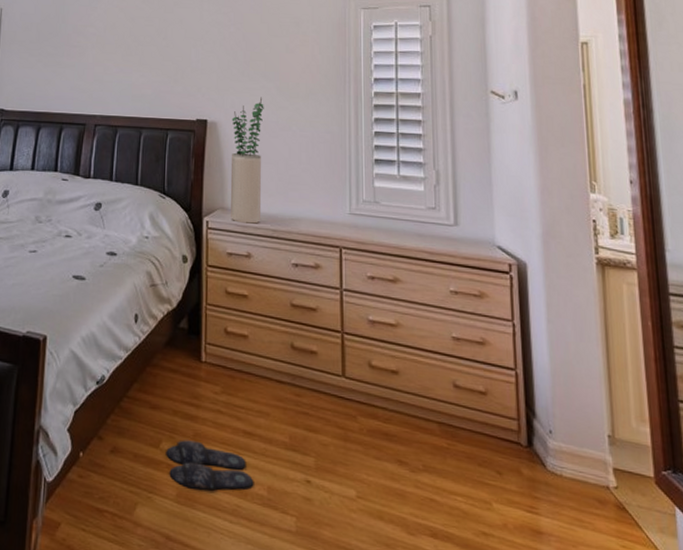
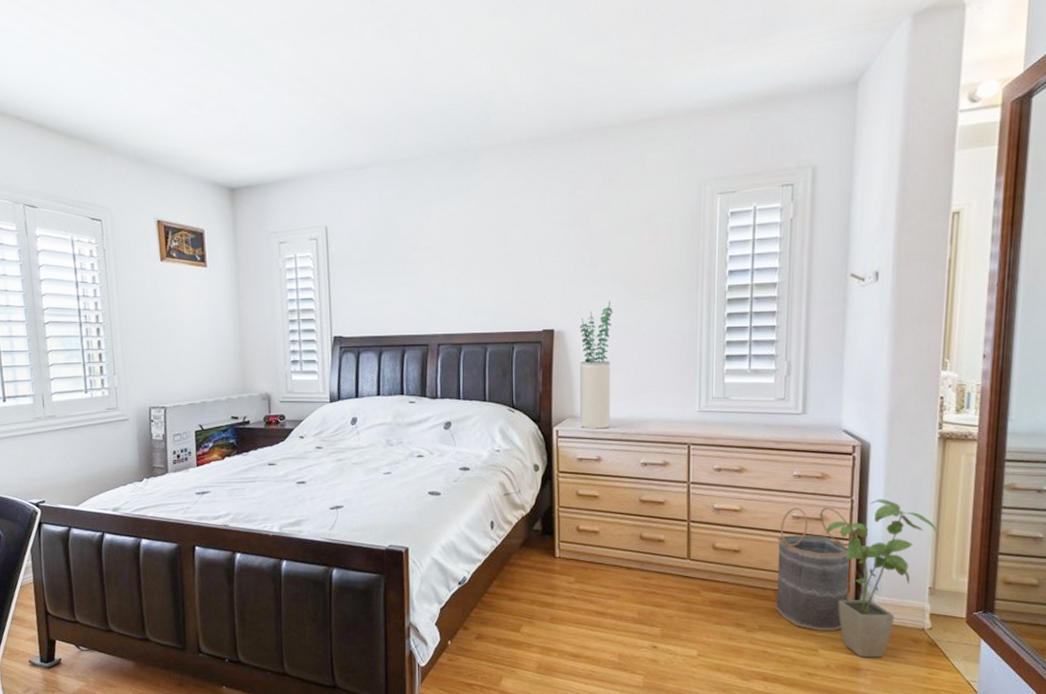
slippers: present [166,440,254,490] -> none [526,623,606,661]
basket: none [438,327,519,480] -> present [775,507,853,631]
house plant: none [489,325,611,520] -> present [826,499,939,658]

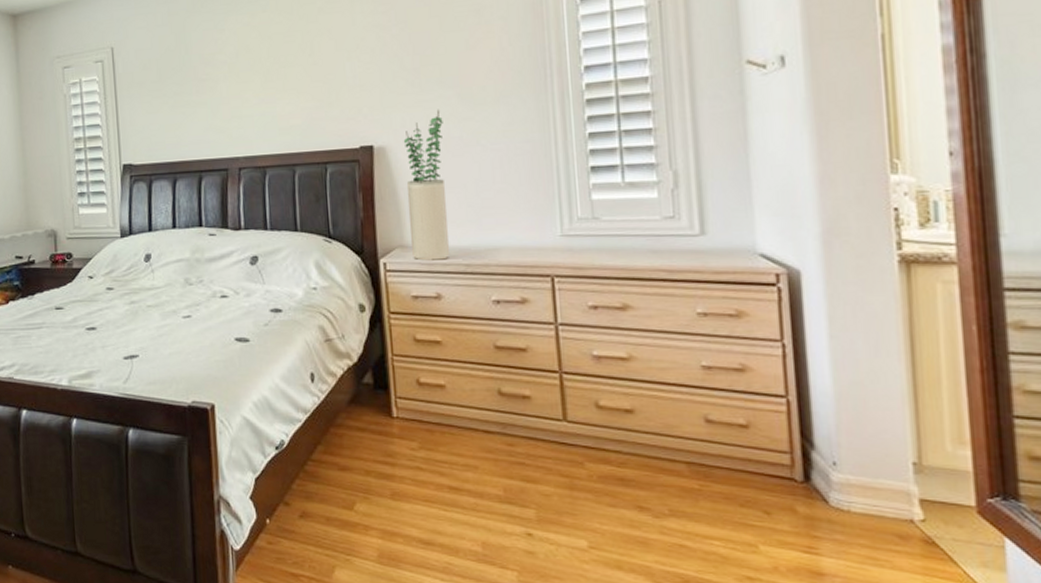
basket: present [775,507,853,631] -> none [684,353,793,520]
house plant: present [826,499,939,658] -> none [750,342,919,559]

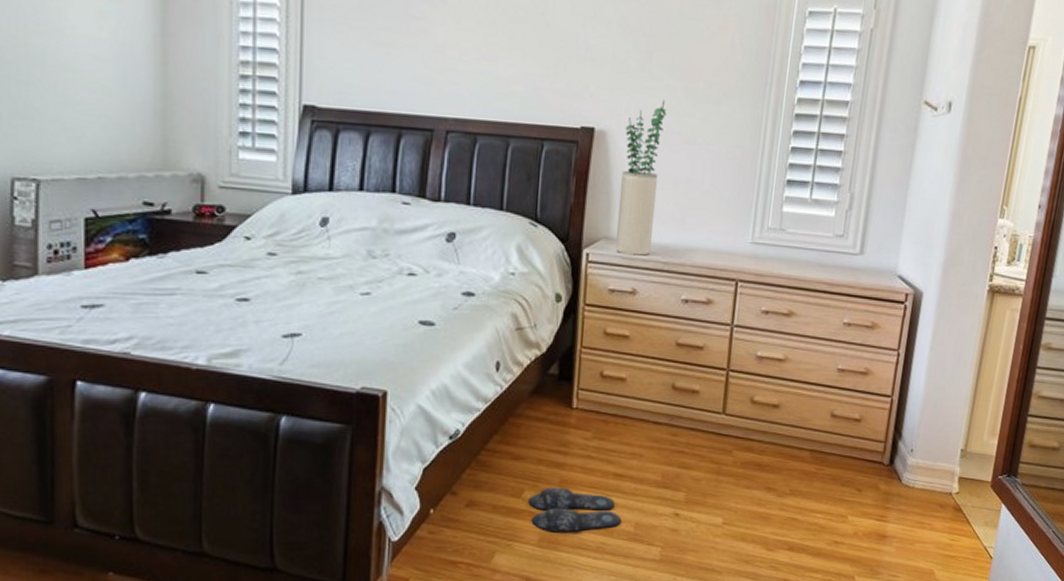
slippers: none [361,500,466,549] -> present [528,487,622,532]

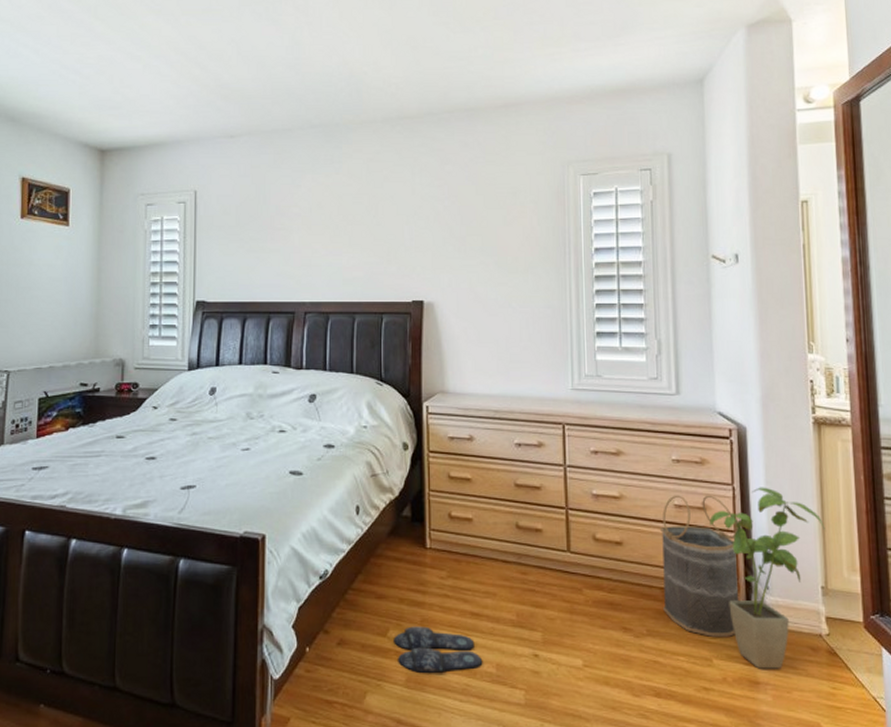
vase: present [615,99,667,256] -> none [449,273,483,406]
basket: none [809,359,895,495] -> present [660,495,738,637]
house plant: none [868,353,977,524] -> present [709,487,826,669]

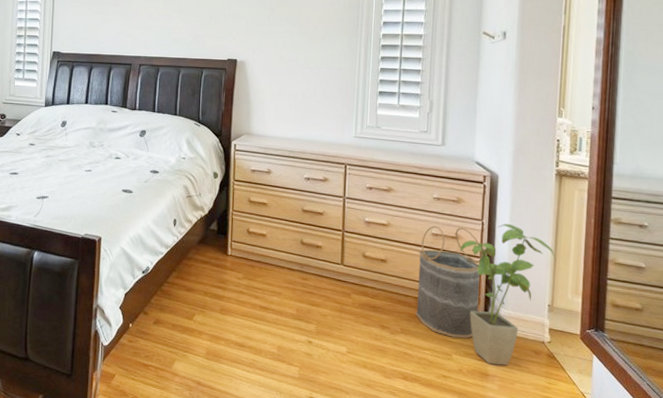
slippers: present [394,626,483,673] -> none [198,313,267,350]

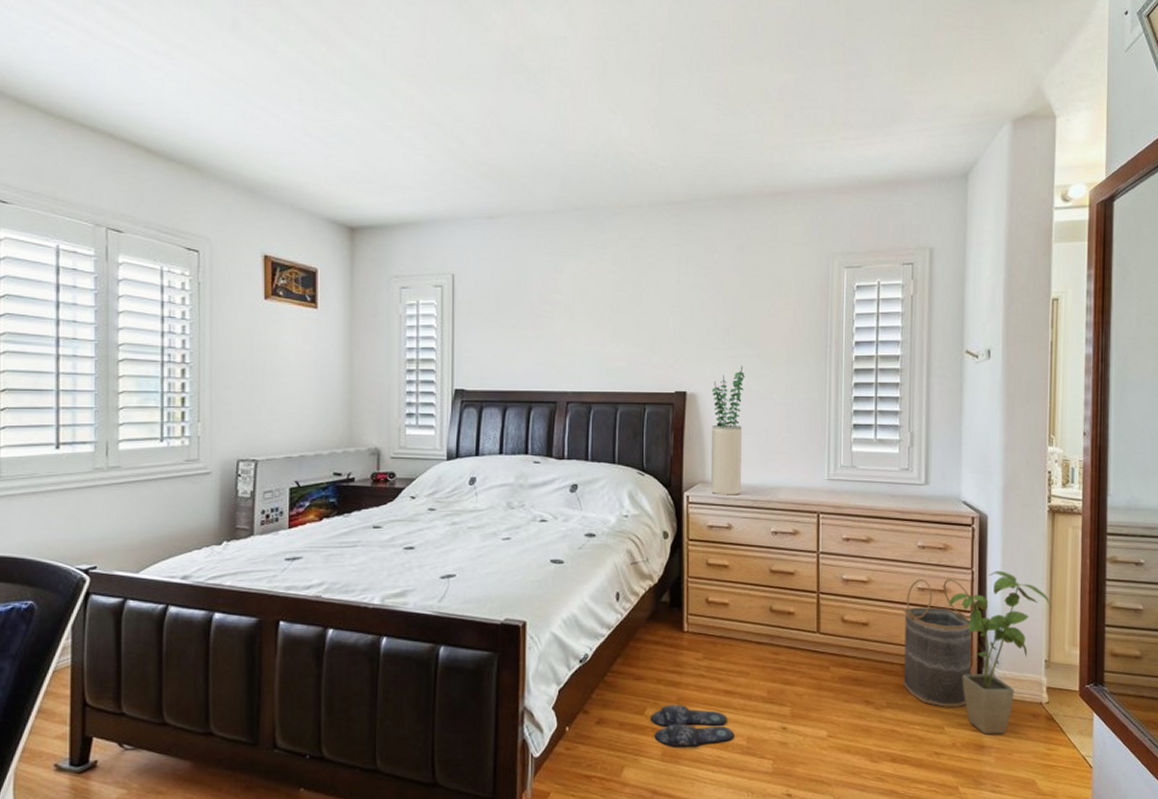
slippers: none [198,313,267,350] -> present [651,704,735,747]
vase: none [254,39,287,146] -> present [710,365,745,495]

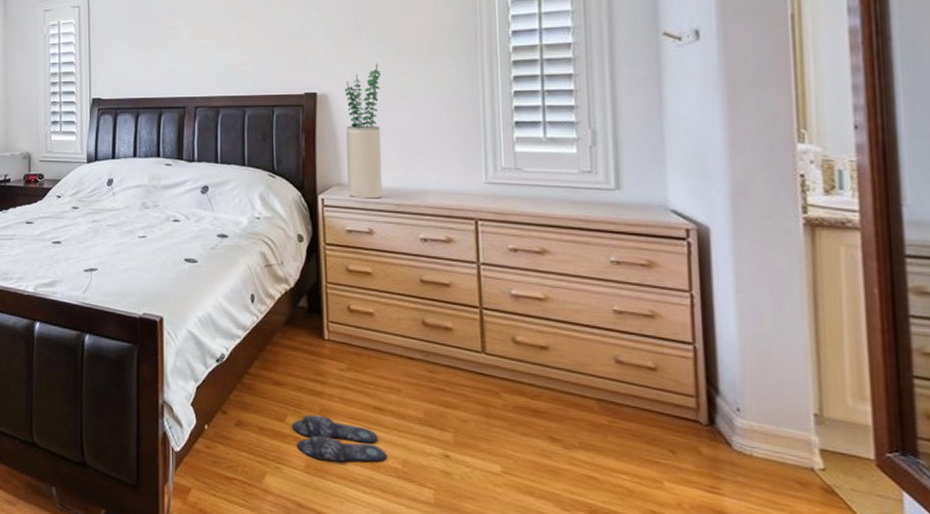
basket: present [903,578,974,707] -> none [596,299,698,459]
house plant: present [949,570,1052,735] -> none [659,295,821,502]

